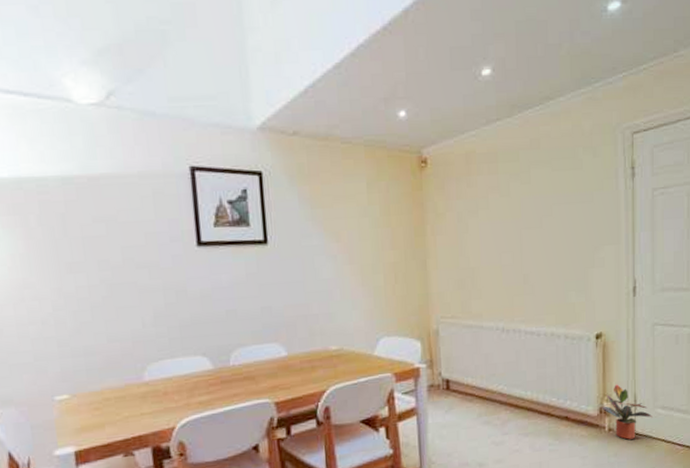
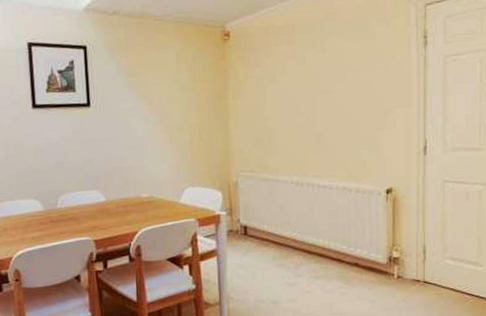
potted plant: present [601,384,652,440] -> none [390,235,442,287]

